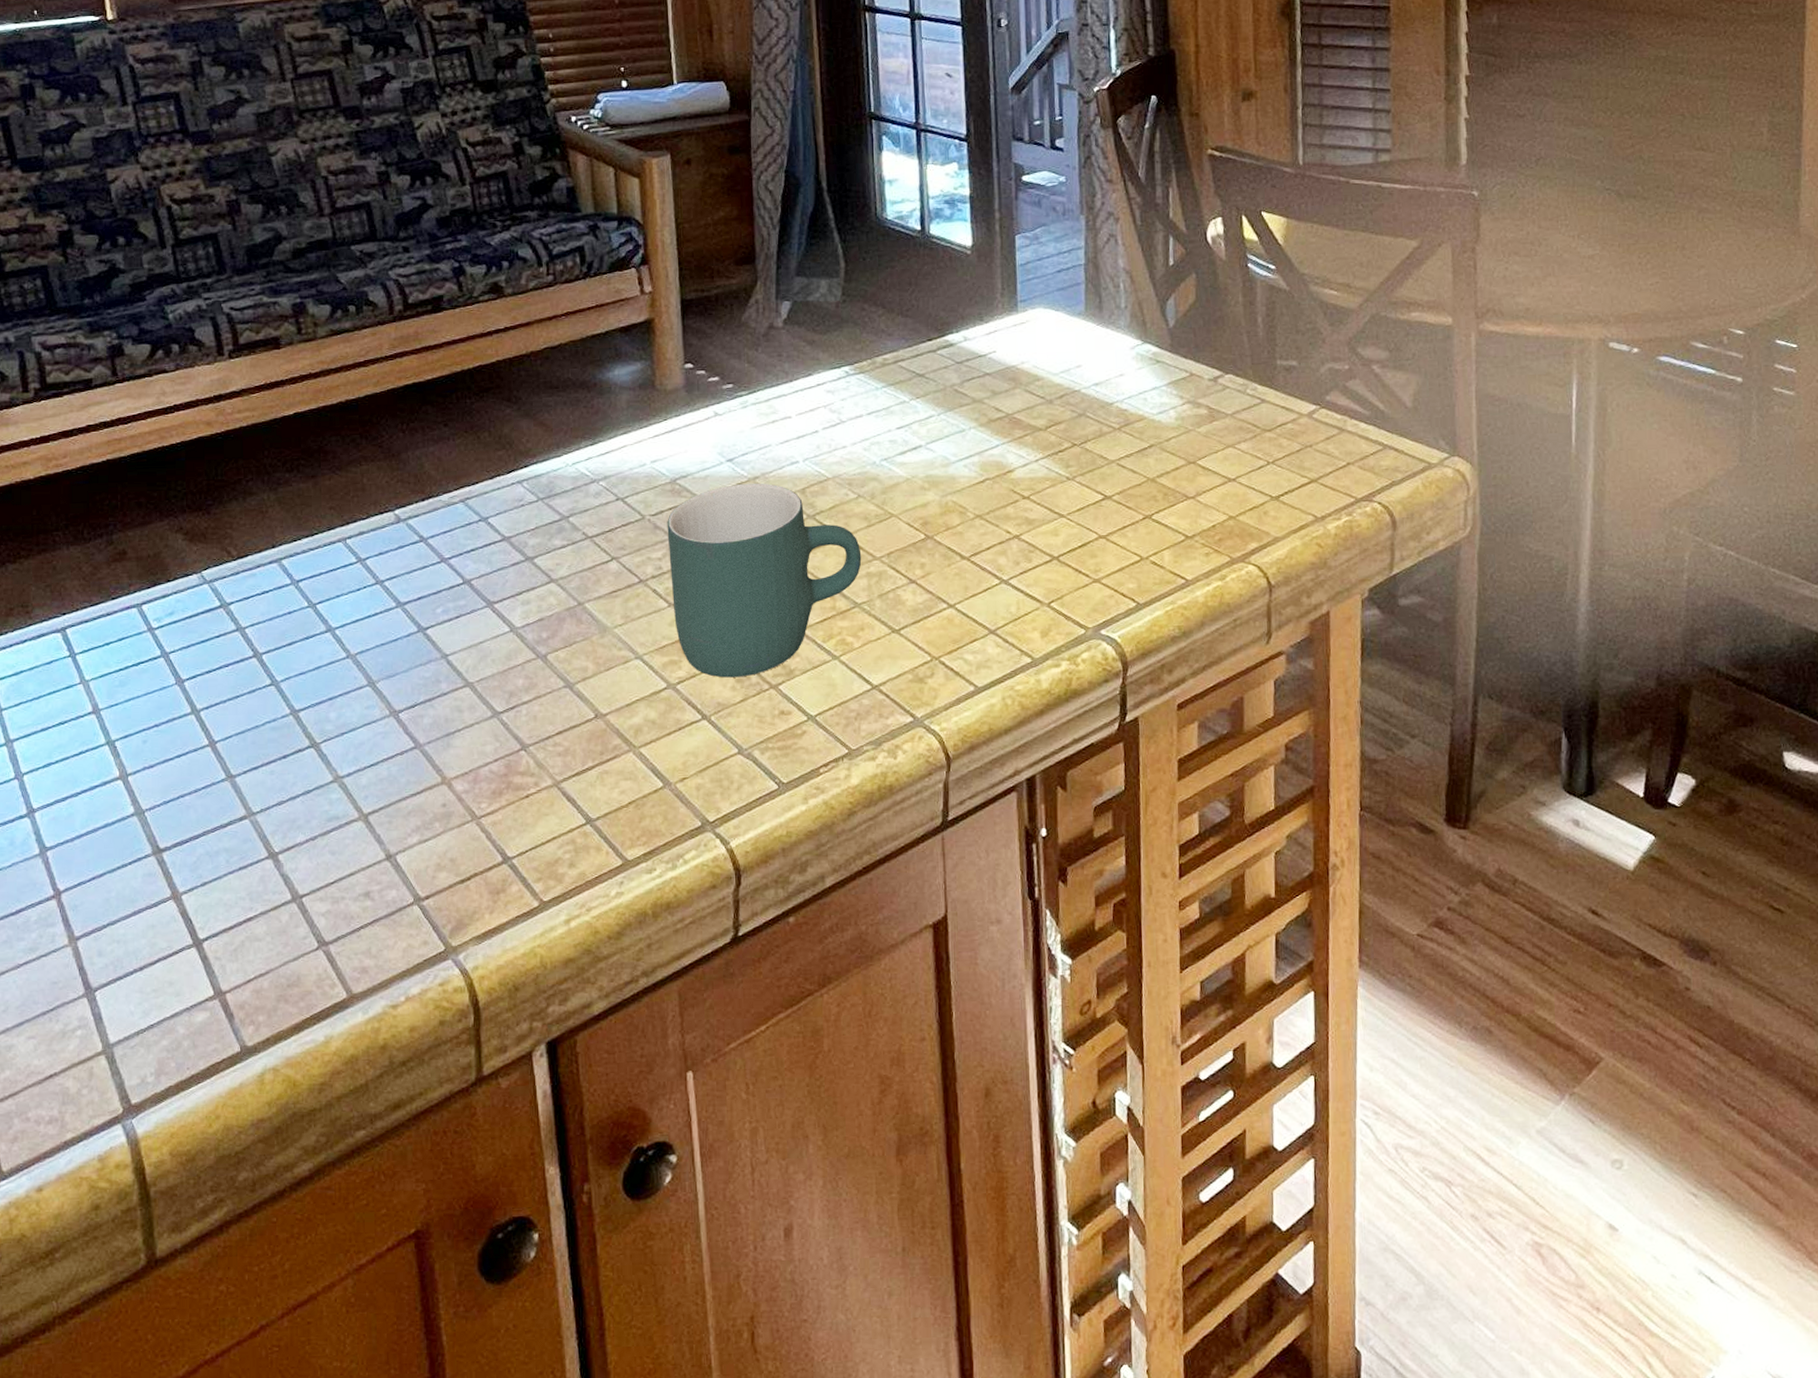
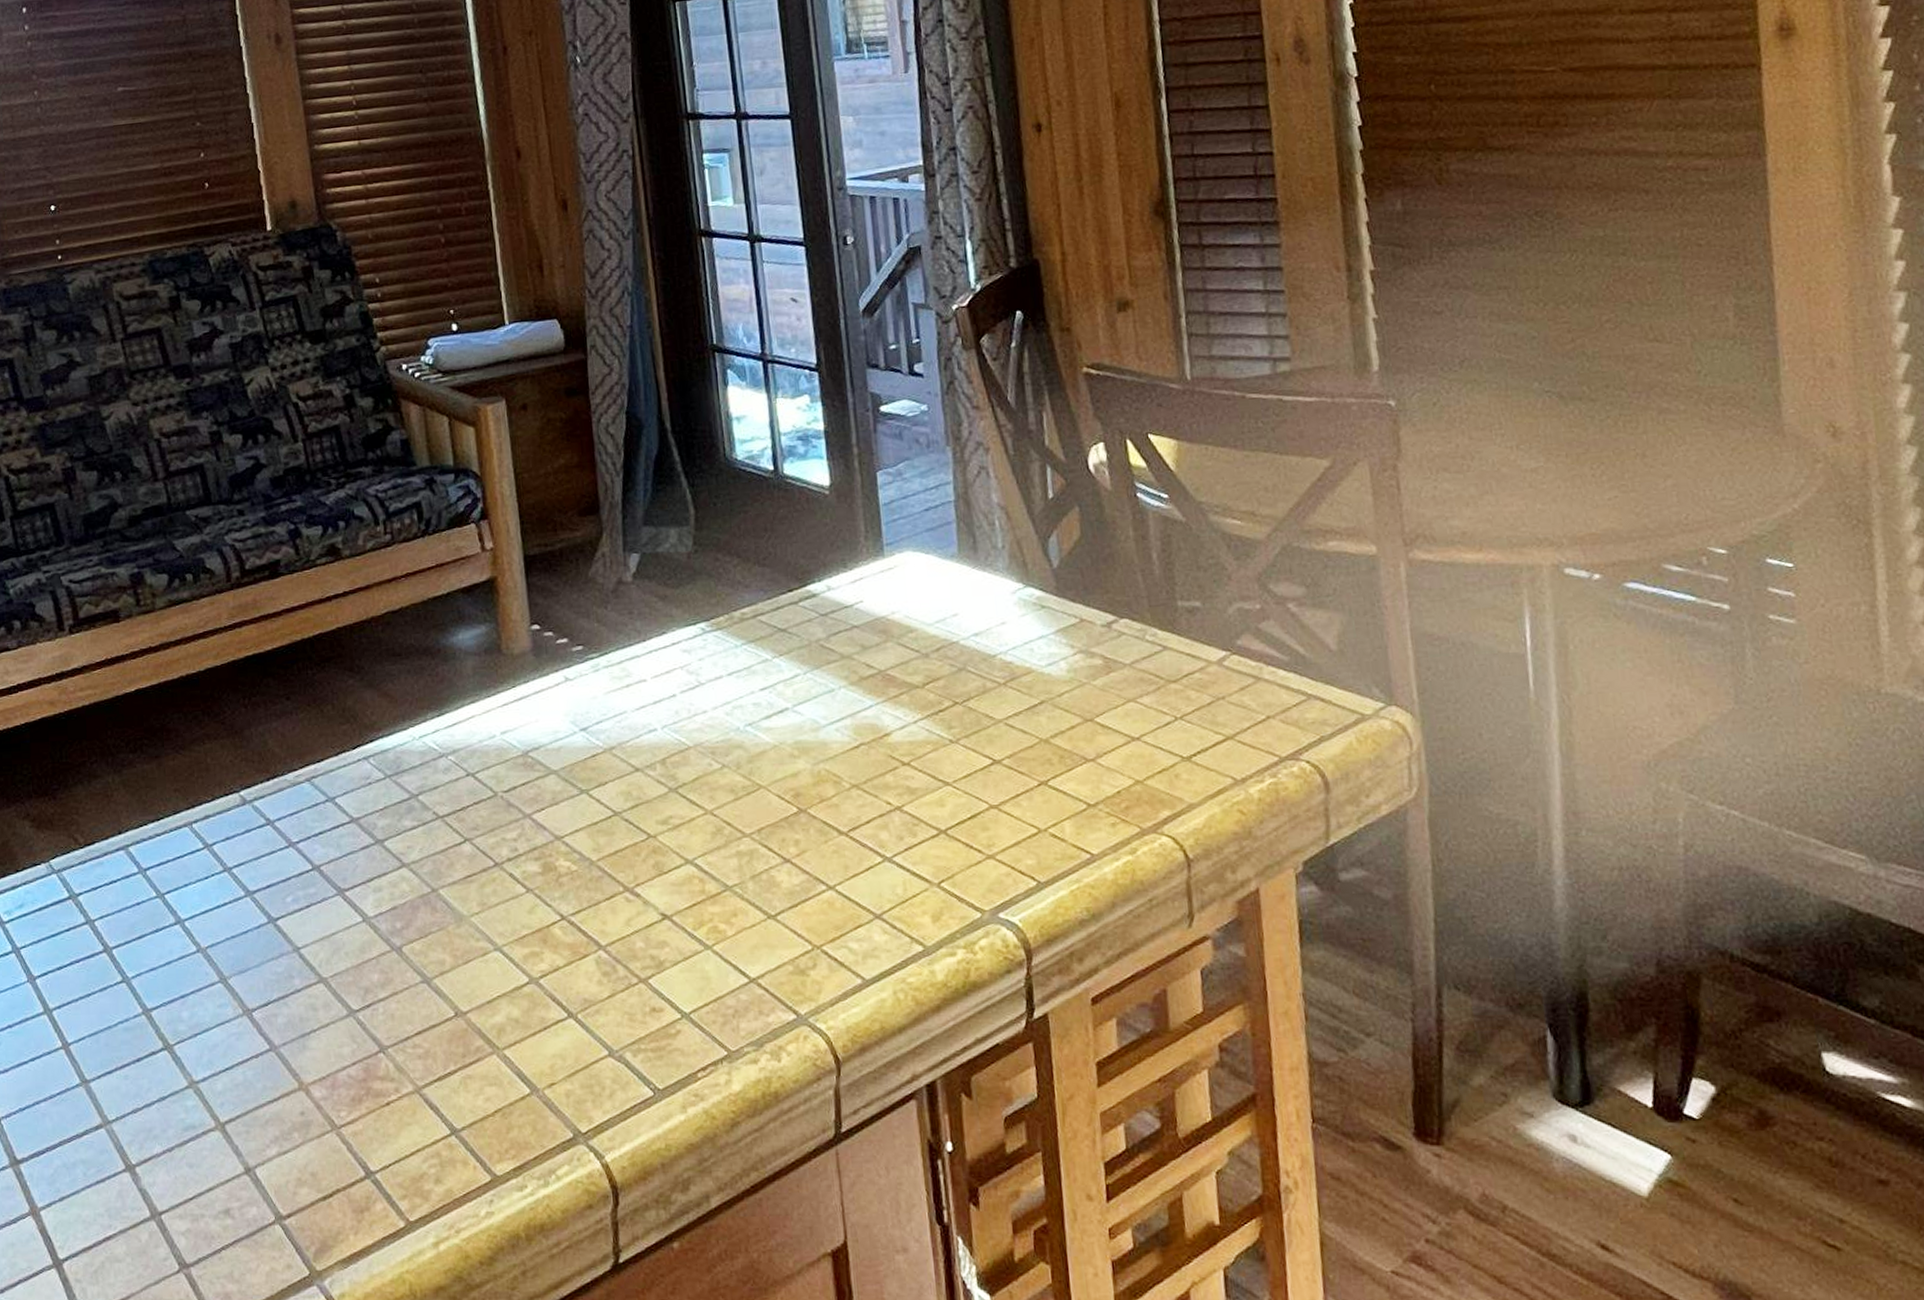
mug: present [667,483,862,678] -> none [520,753,730,971]

